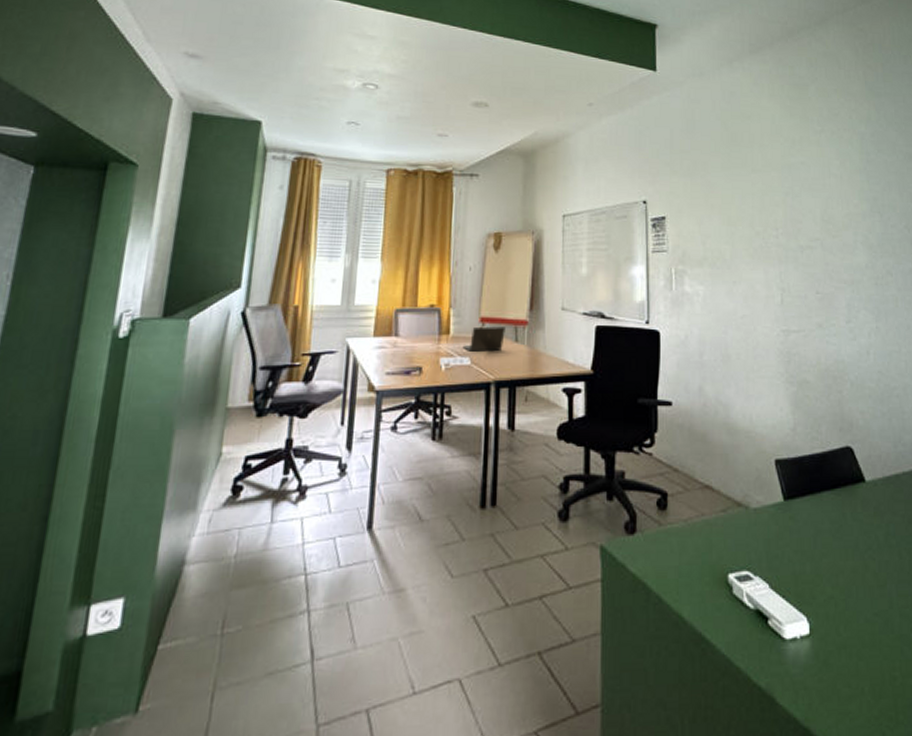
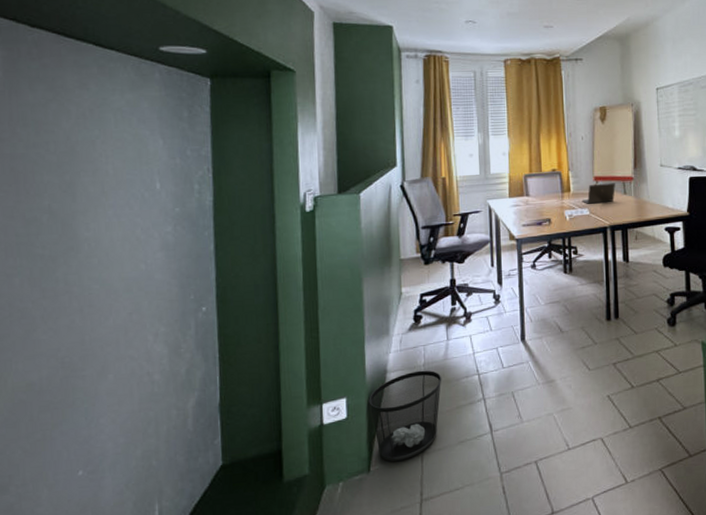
waste bin: none [153,564,257,700] -> present [368,370,442,462]

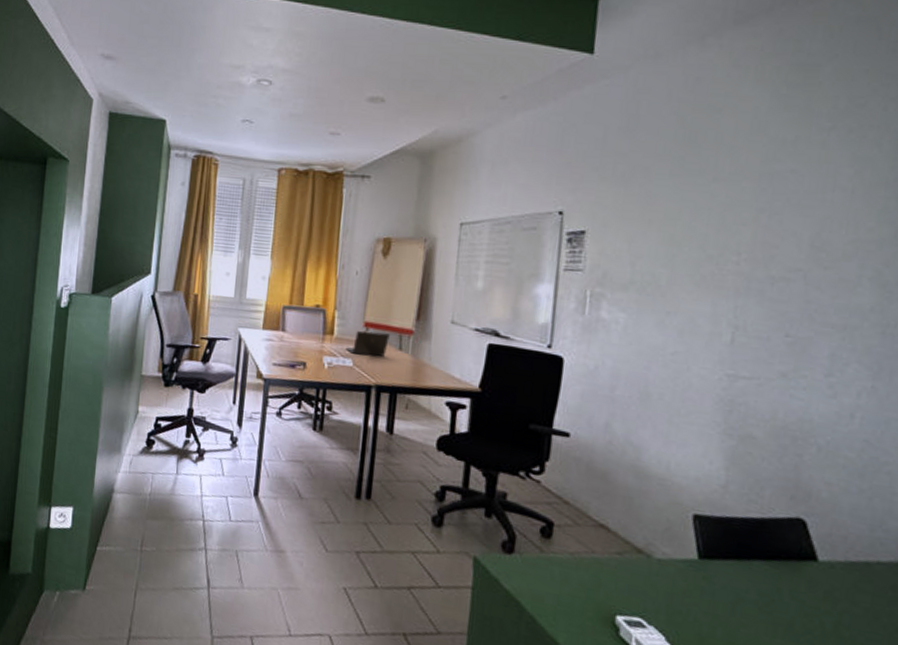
waste bin: present [368,370,442,462] -> none [93,498,166,590]

